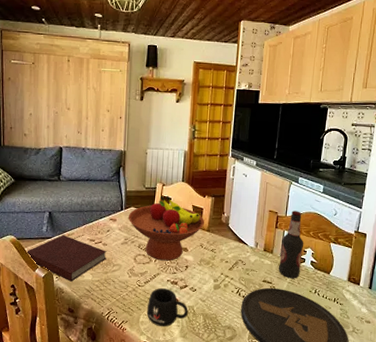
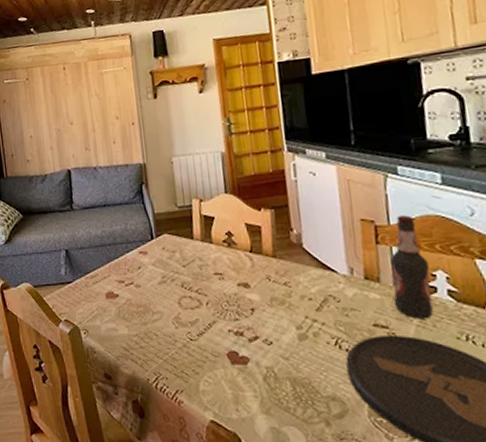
notebook: present [25,235,107,282] -> none [44,278,143,338]
fruit bowl: present [128,195,205,261] -> none [161,213,267,303]
mug: present [147,288,188,326] -> none [206,342,268,398]

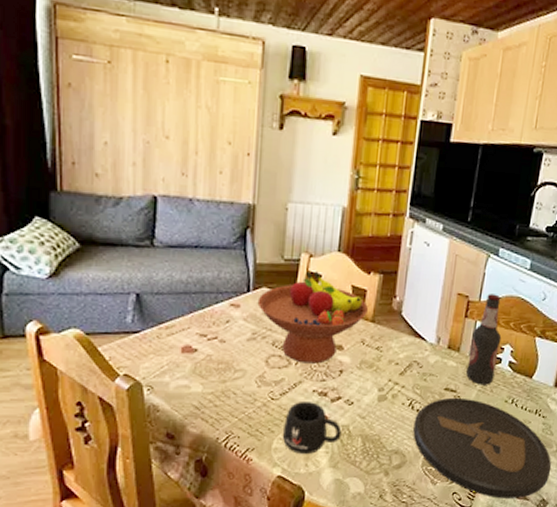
fruit bowl: none [161,213,267,303] -> present [257,271,369,364]
mug: none [206,342,268,398] -> present [283,402,342,454]

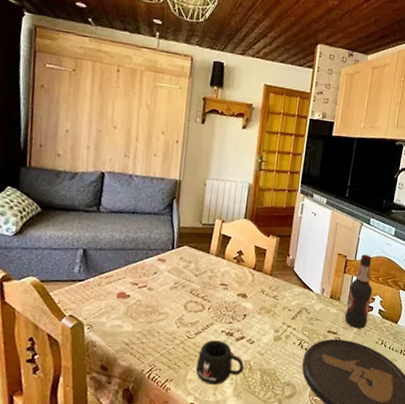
fruit bowl: present [257,271,369,364] -> none [179,233,268,309]

